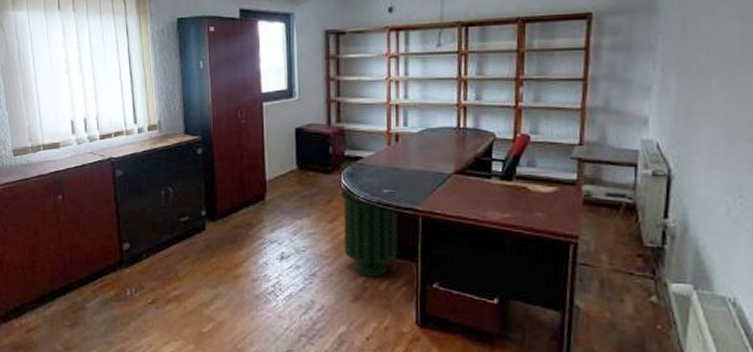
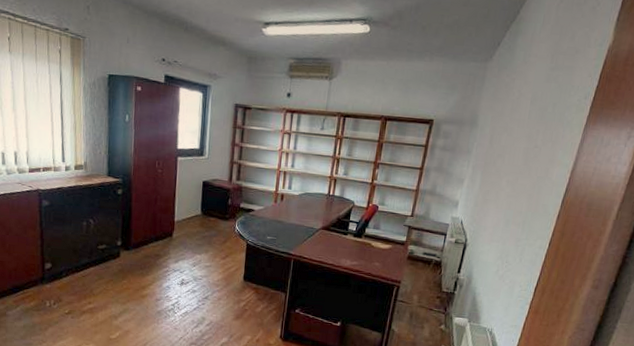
trash can: present [341,186,398,277] -> none [232,231,276,302]

